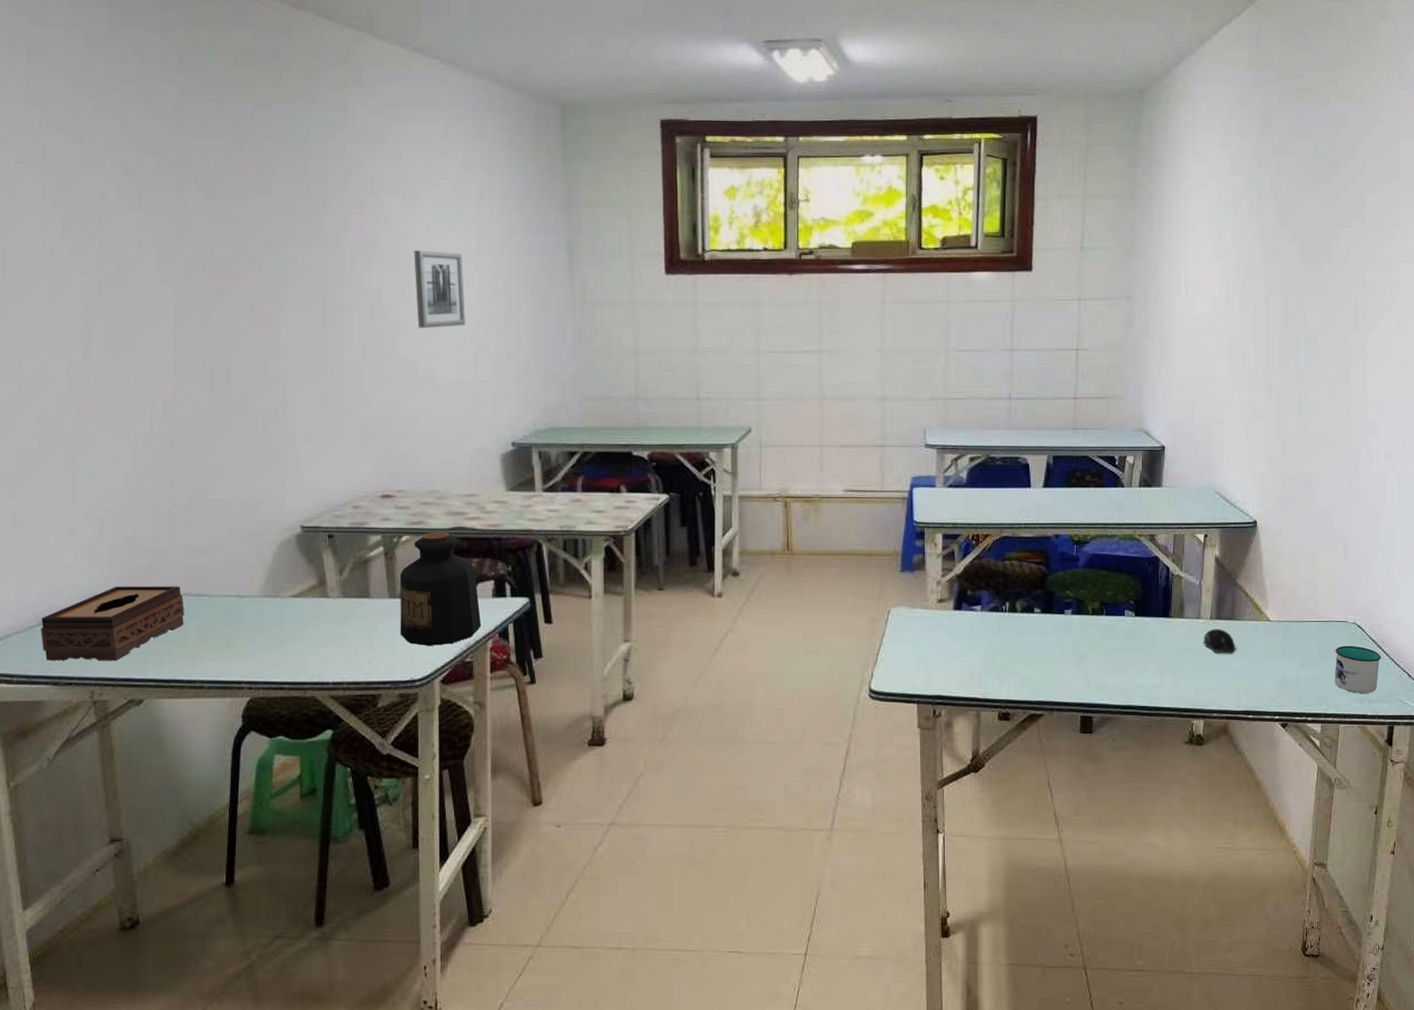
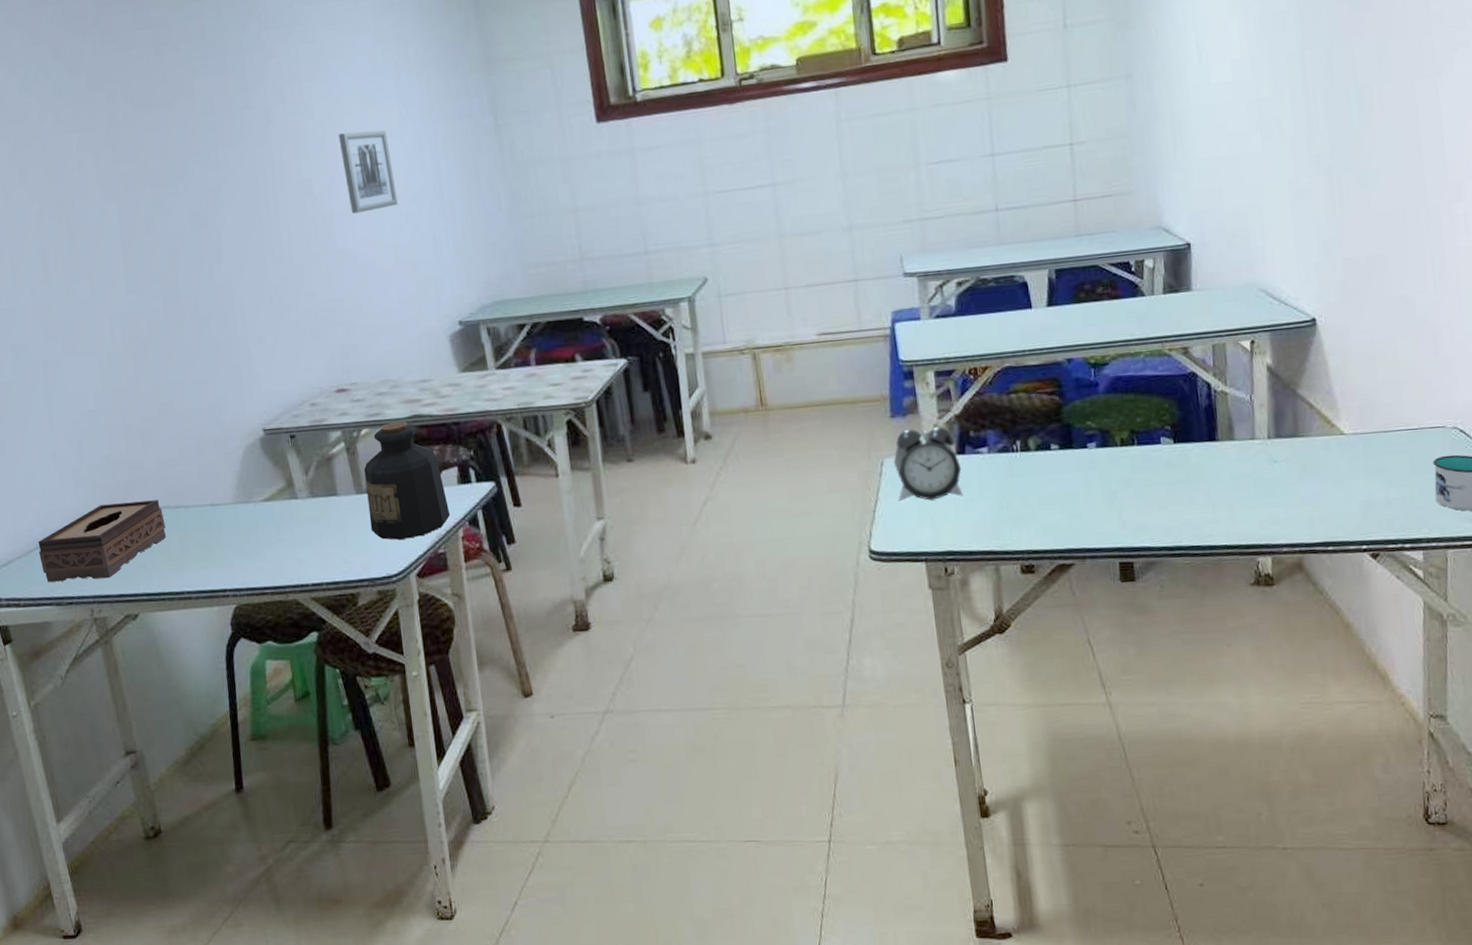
alarm clock: none [899,583,957,649] -> present [893,427,963,502]
computer mouse: present [1203,628,1236,654] -> none [1261,448,1304,477]

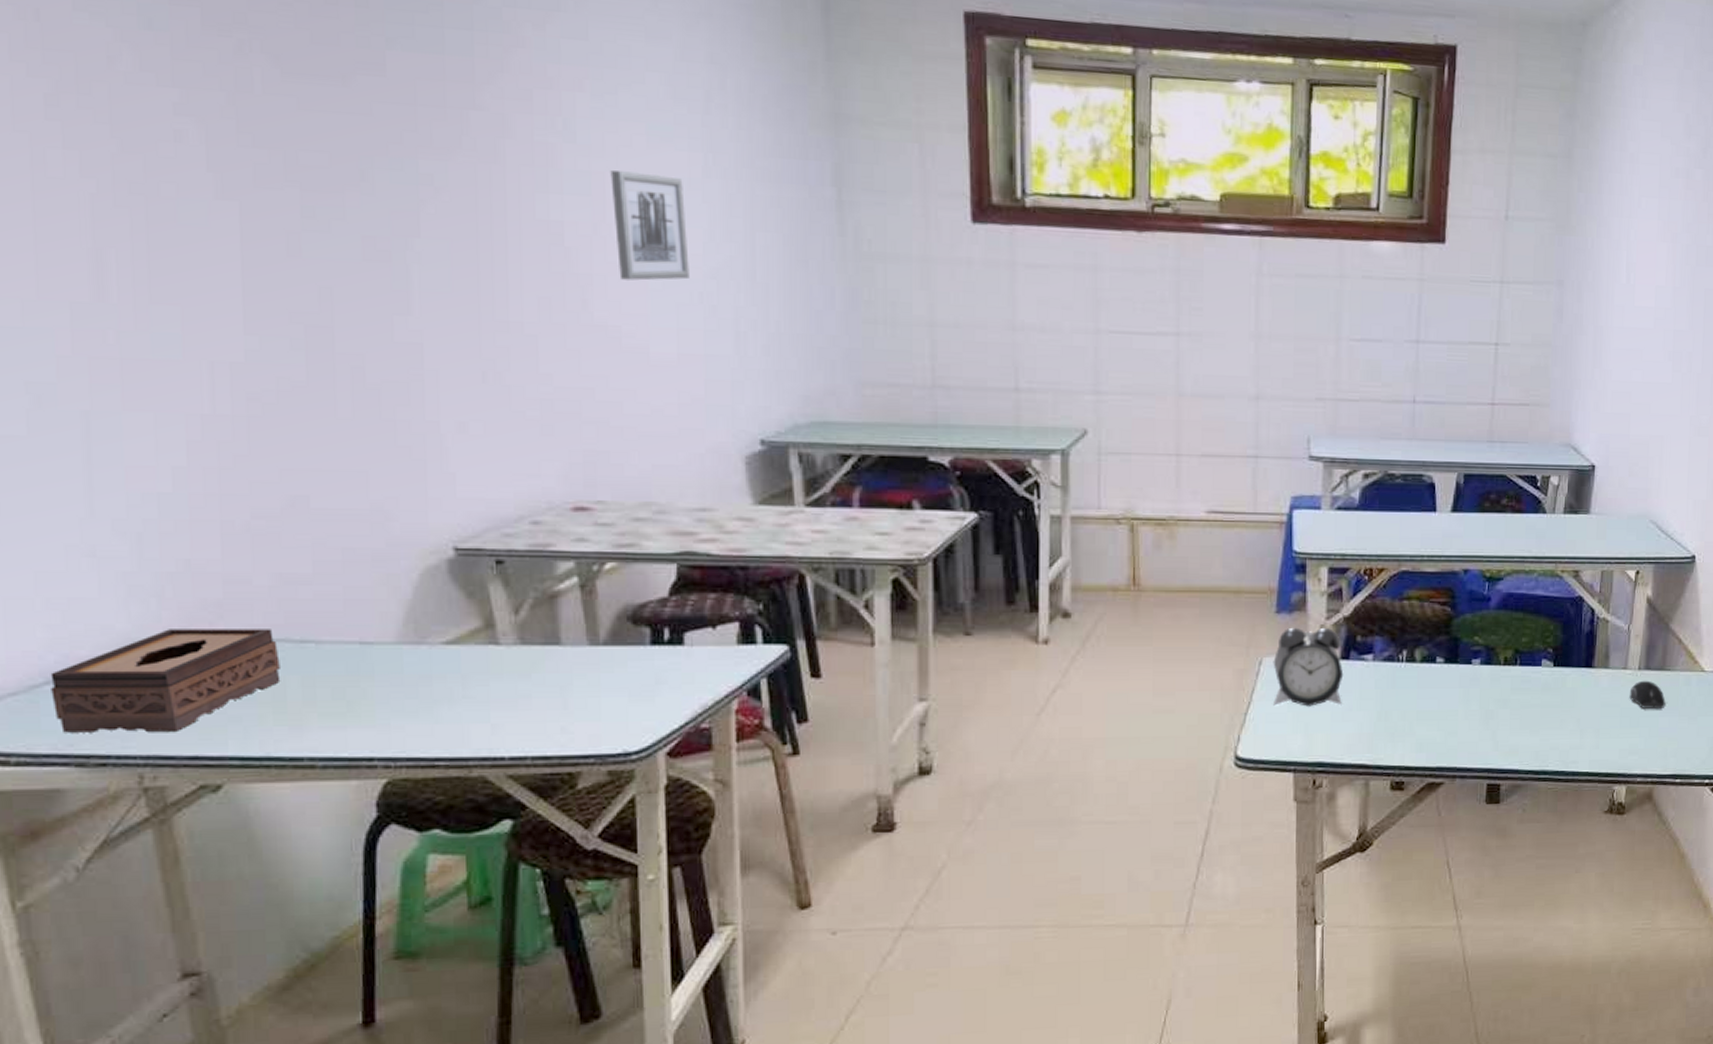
bottle: present [364,421,451,540] -> none [604,557,723,708]
computer mouse: none [1261,448,1304,477] -> present [1629,680,1666,710]

